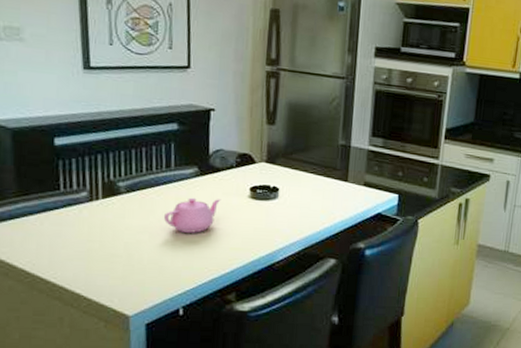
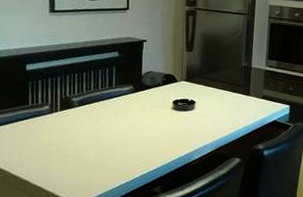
teapot: present [163,197,221,233] -> none [106,109,151,138]

